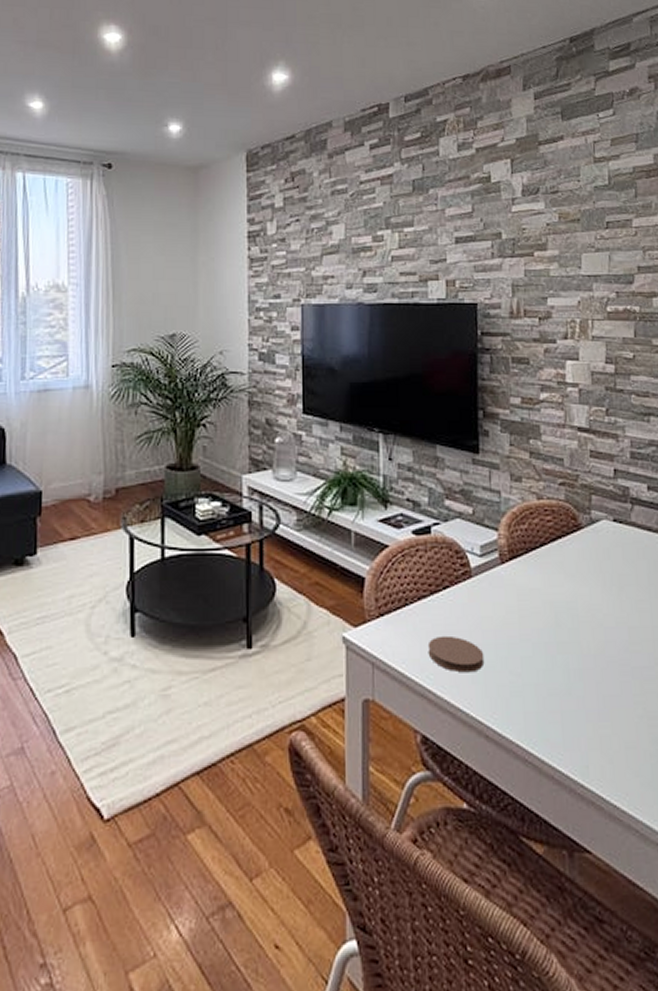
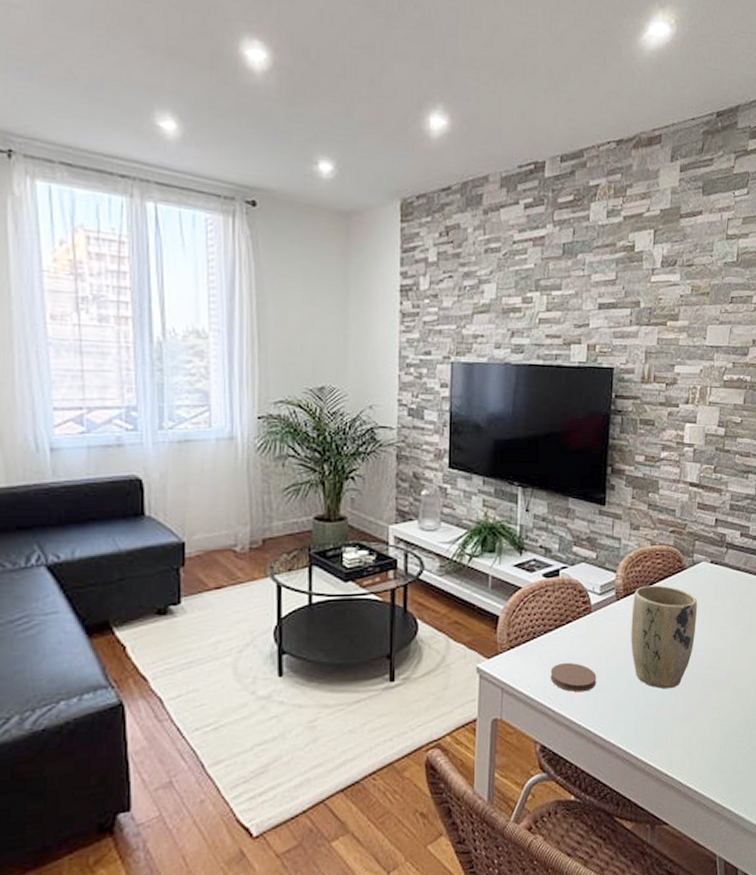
plant pot: none [520,547,603,675] -> present [631,585,697,689]

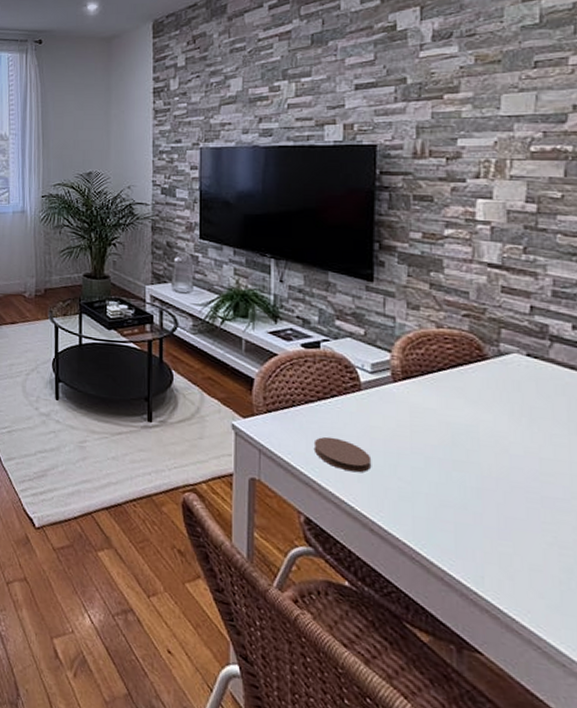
plant pot: present [631,585,697,689] -> none [414,370,510,493]

